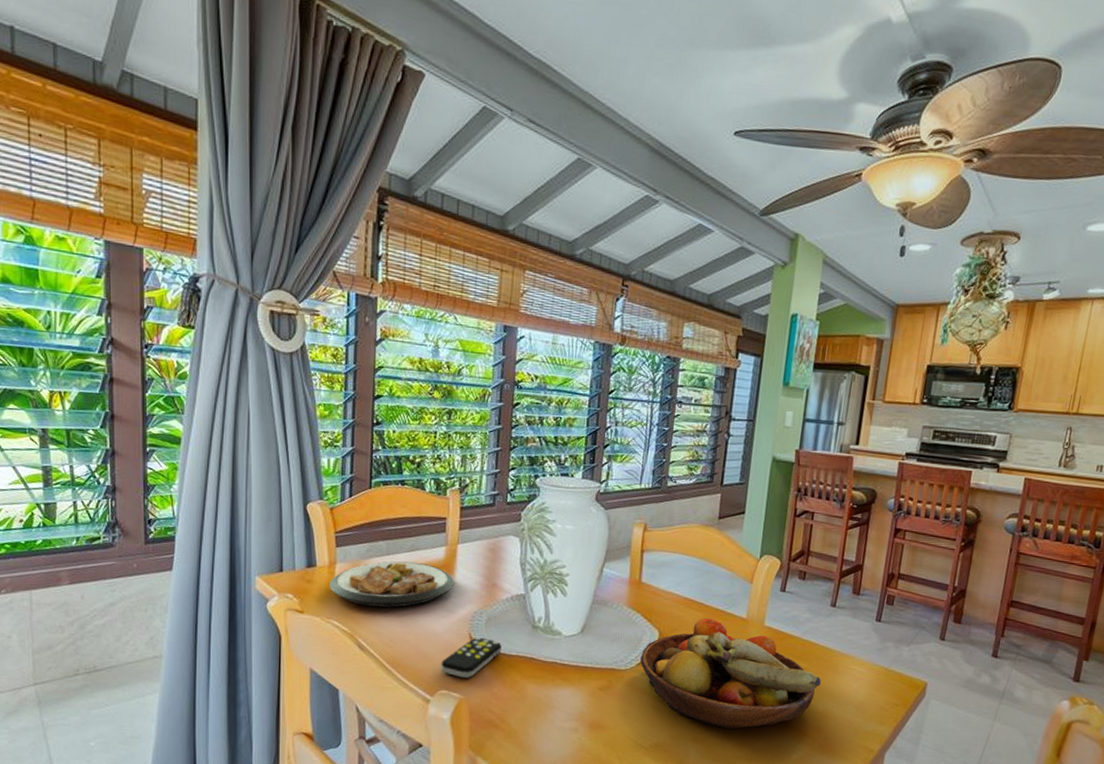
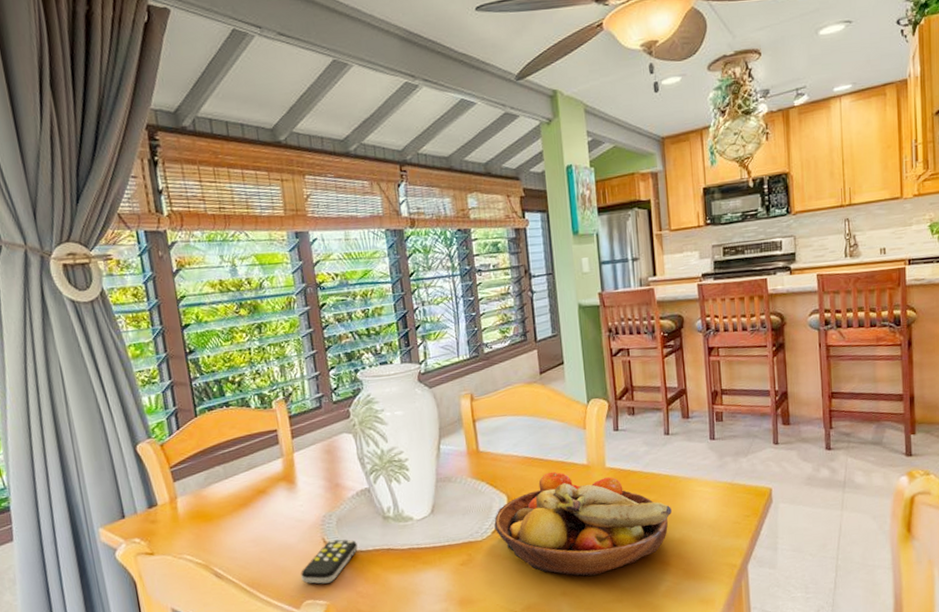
plate: present [329,561,454,608] -> none [173,479,298,534]

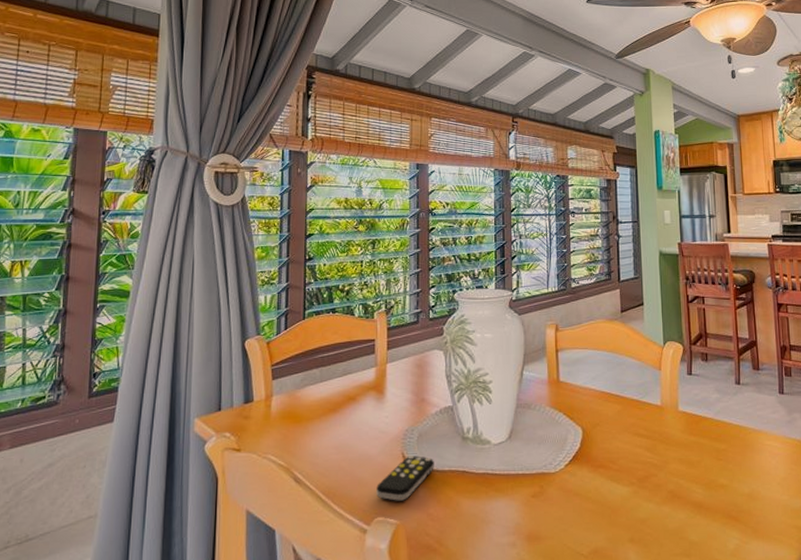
fruit bowl: present [494,471,672,577] -> none [568,409,741,524]

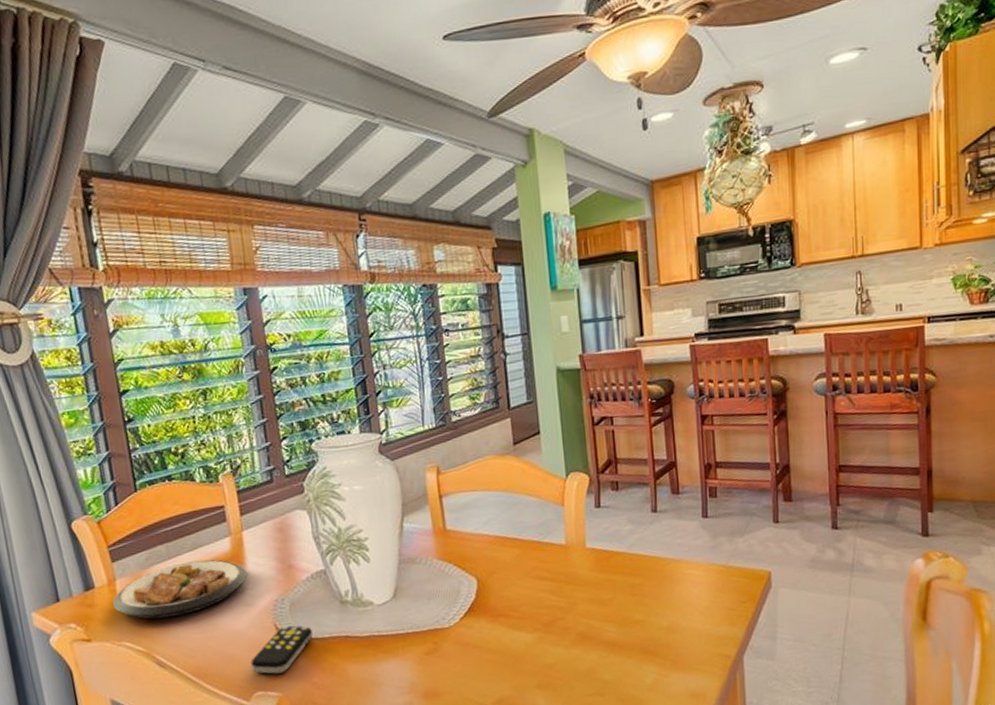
plate: none [265,386,385,436] -> present [112,559,247,620]

